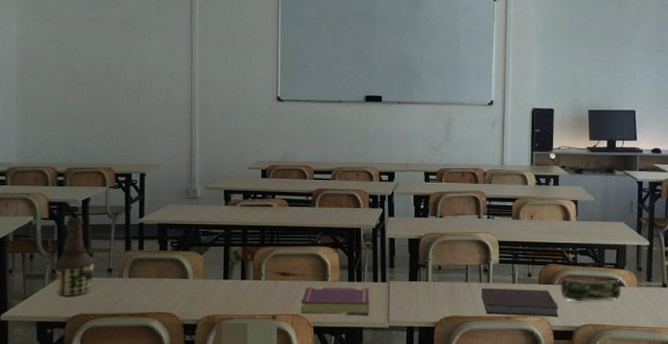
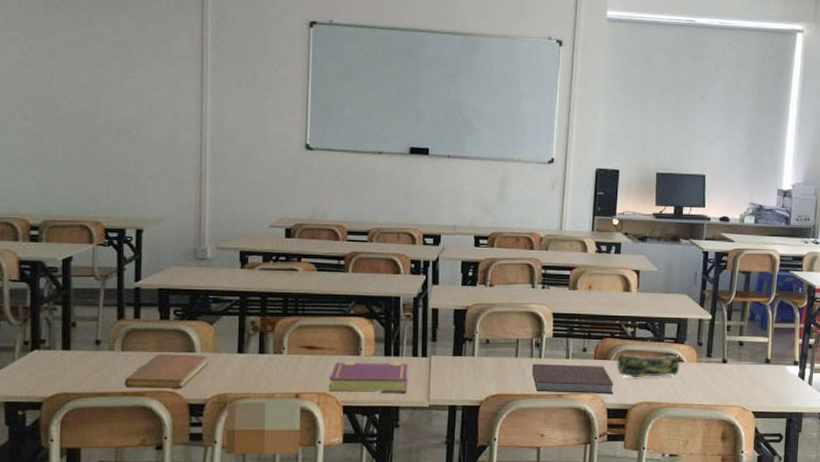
bottle: present [54,217,95,297] -> none [26,279,79,374]
notebook: none [131,280,200,311] -> present [124,354,209,389]

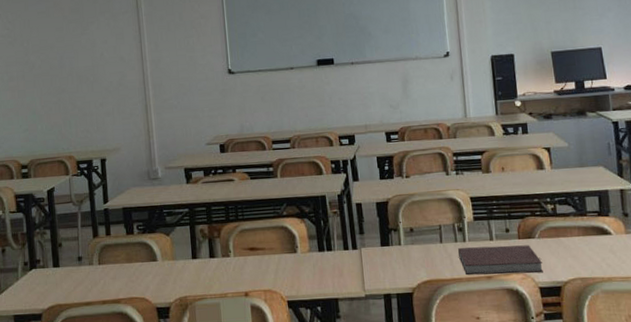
notebook: present [124,354,209,389] -> none [103,263,170,297]
book: present [329,362,408,393] -> none [272,256,343,288]
pencil case: present [617,354,680,377] -> none [542,227,609,254]

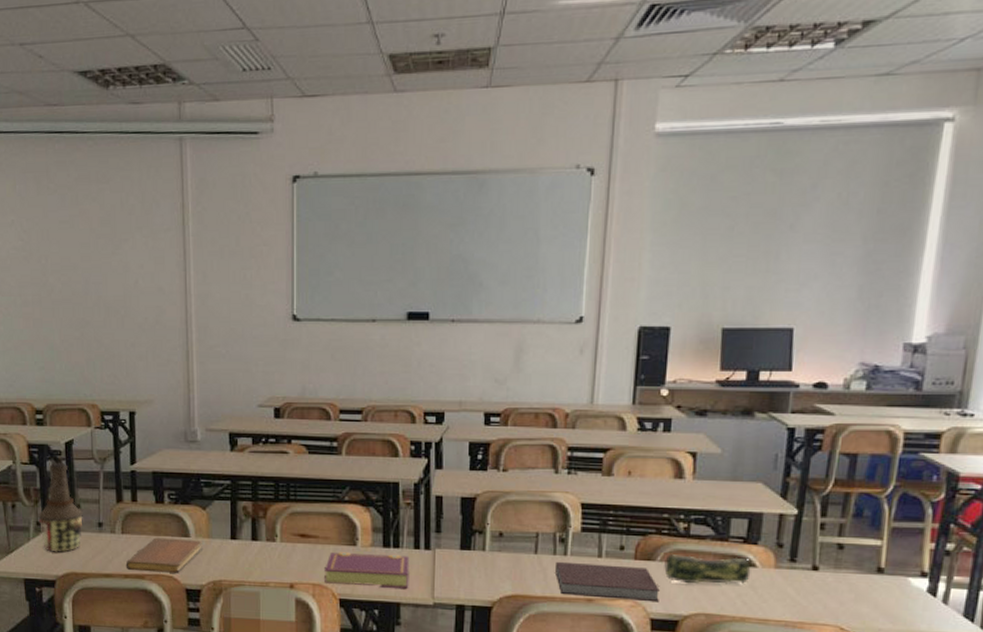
bottle: none [25,207,65,289] -> present [38,462,83,554]
notebook: none [103,263,170,297] -> present [125,537,204,573]
book: none [272,256,343,288] -> present [325,551,410,589]
pencil case: none [542,227,609,254] -> present [664,554,751,584]

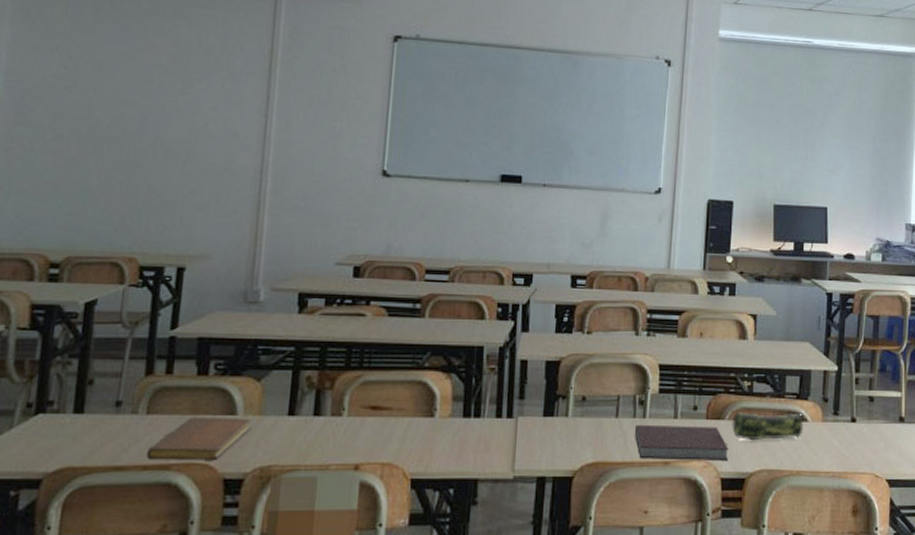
bottle: present [38,462,83,554] -> none [30,326,96,443]
book: present [325,551,410,589] -> none [395,424,491,463]

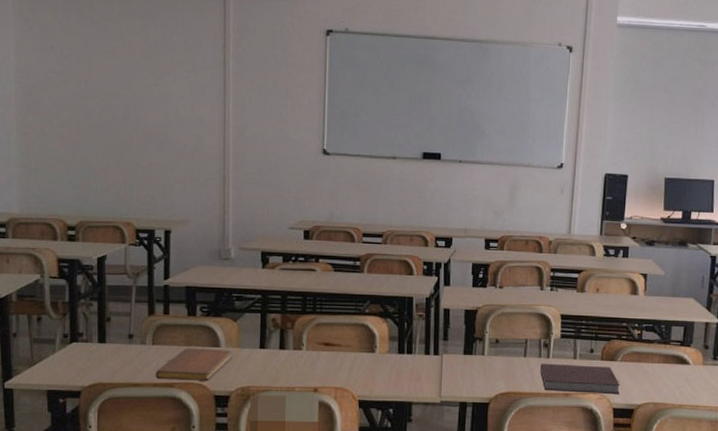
pencil case: present [732,413,804,440] -> none [623,356,686,379]

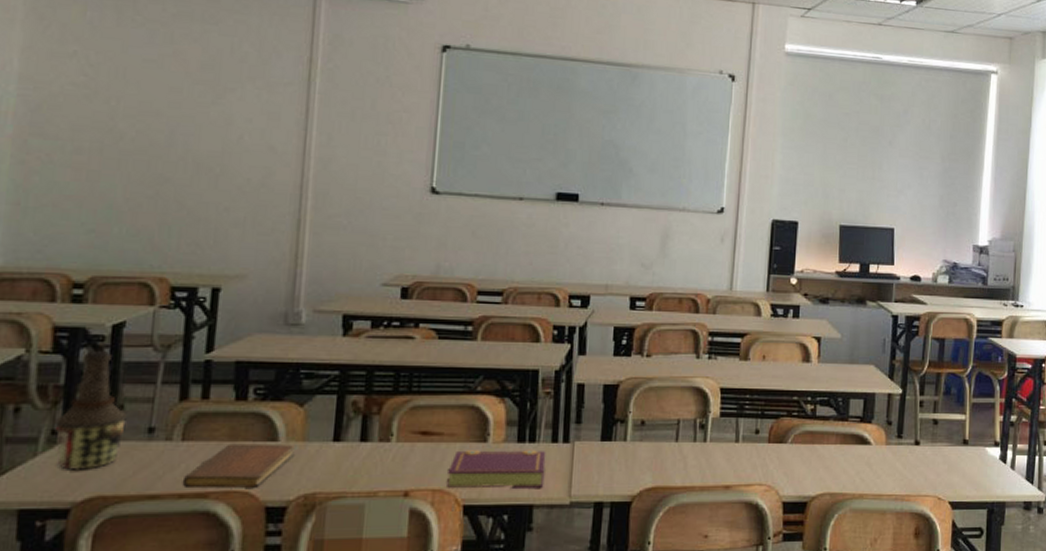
bottle: none [65,276,113,365] -> present [54,350,127,472]
book: none [346,358,421,389] -> present [447,450,546,488]
notebook: present [540,363,620,395] -> none [695,448,791,485]

